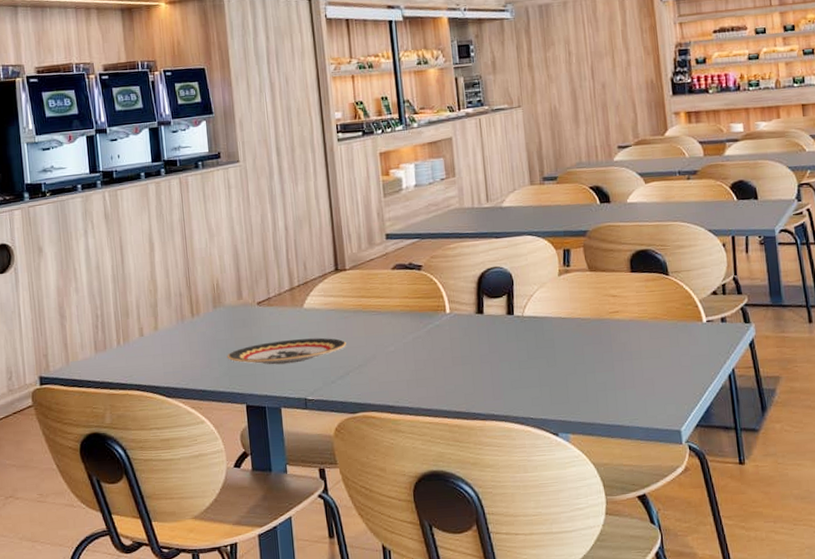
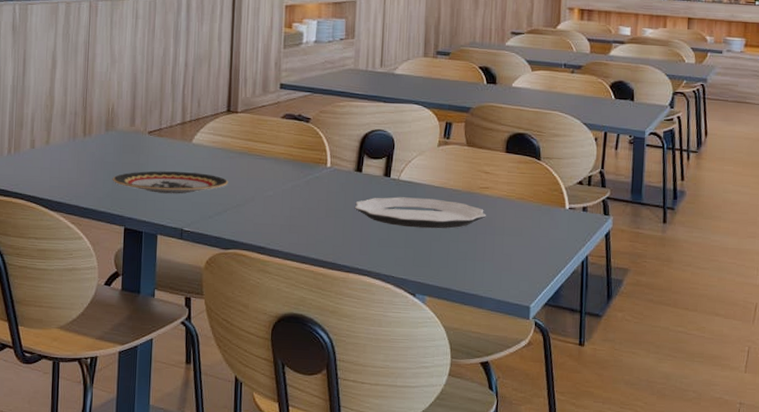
plate: none [481,330,620,365] -> present [355,197,486,229]

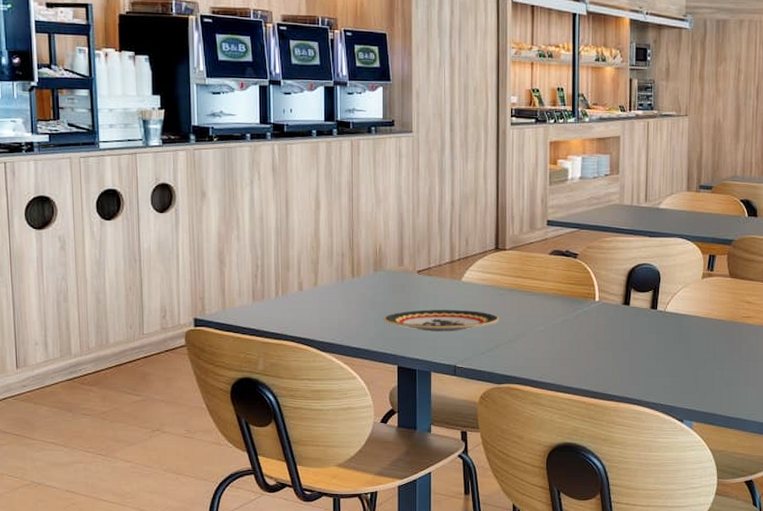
plate: present [355,197,486,229] -> none [624,328,749,358]

